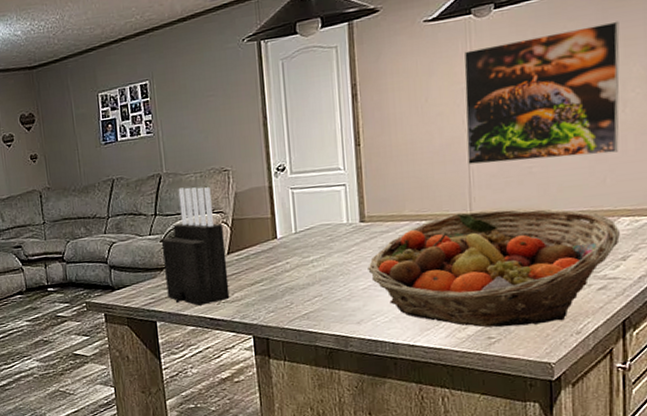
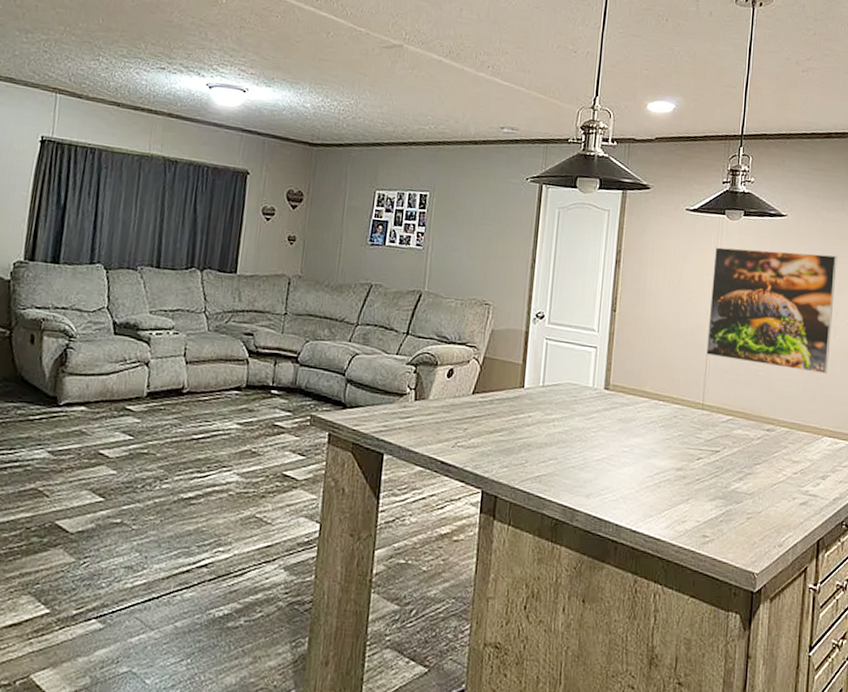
knife block: present [161,186,230,306] -> none [401,311,474,445]
fruit basket: present [368,209,620,328] -> none [604,400,822,531]

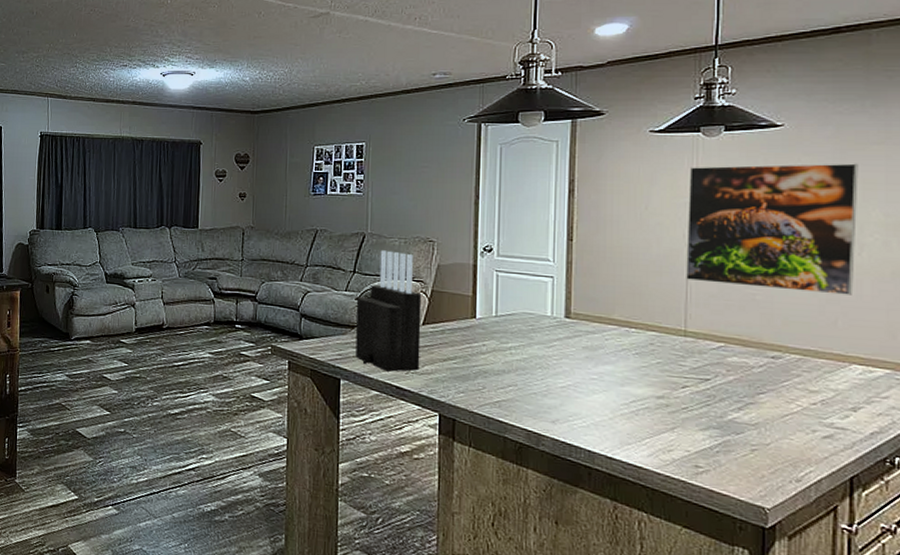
knife block: none [401,311,474,445] -> present [355,250,422,372]

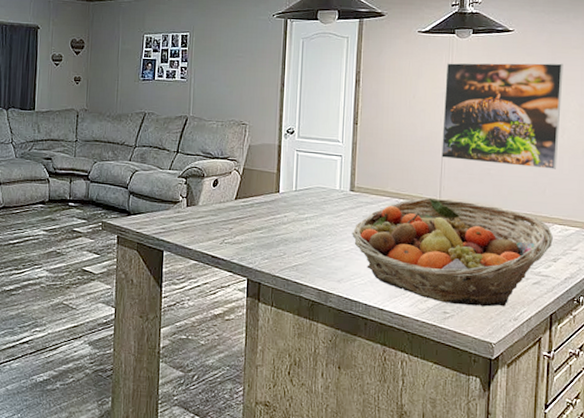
knife block: present [355,250,422,372] -> none [177,132,235,243]
fruit basket: none [569,327,850,464] -> present [352,197,553,307]

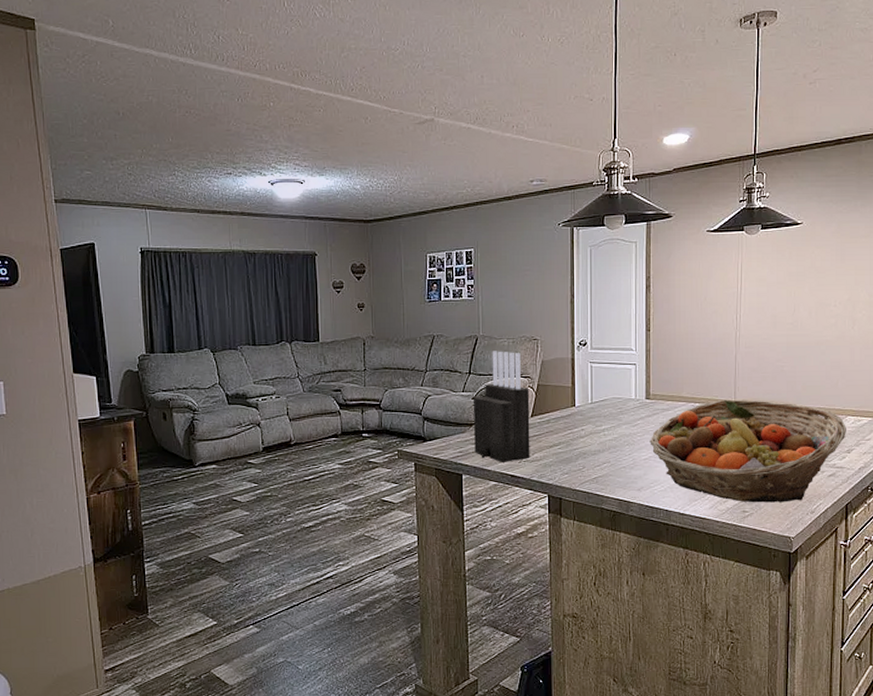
knife block: none [177,132,235,243] -> present [473,351,530,462]
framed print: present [442,62,564,169] -> none [735,253,852,362]

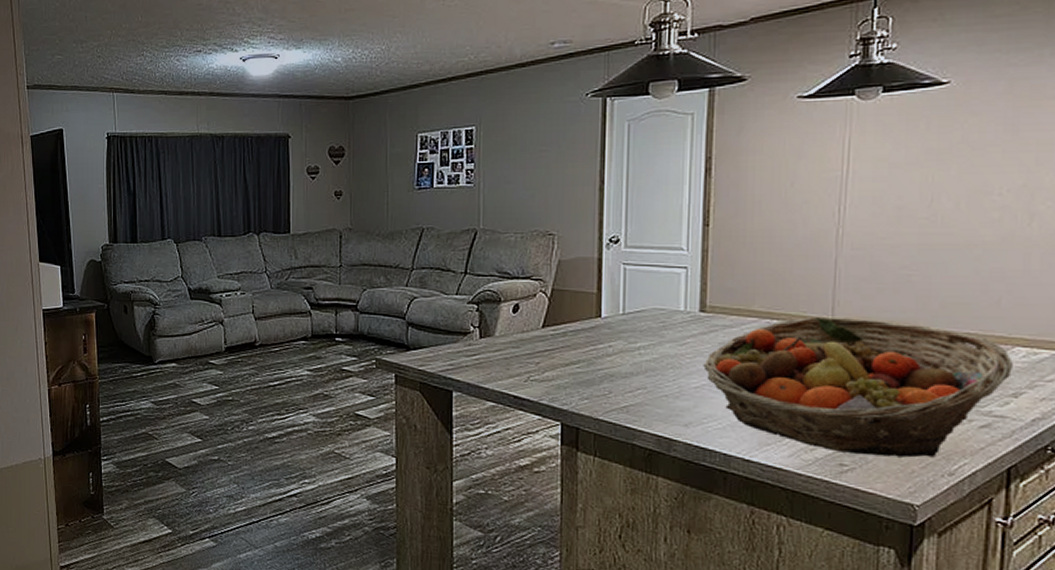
knife block: present [473,351,530,462] -> none [468,247,541,380]

